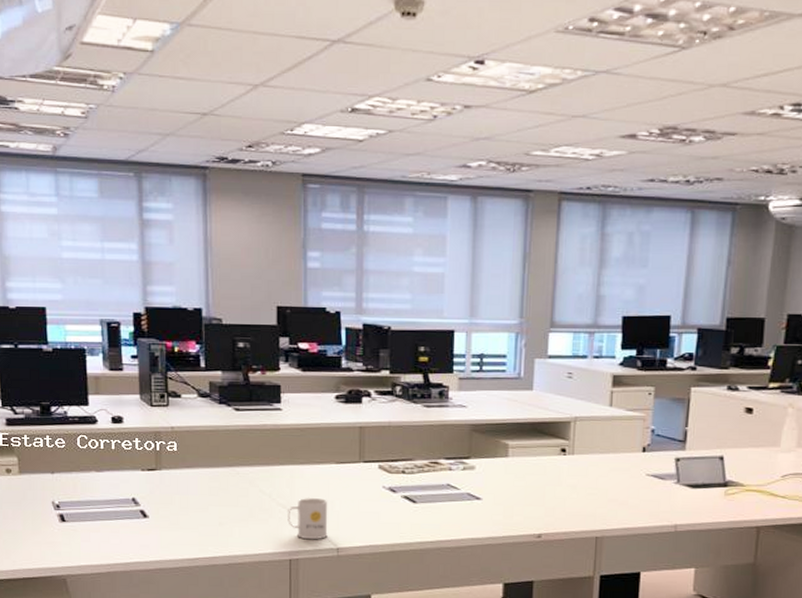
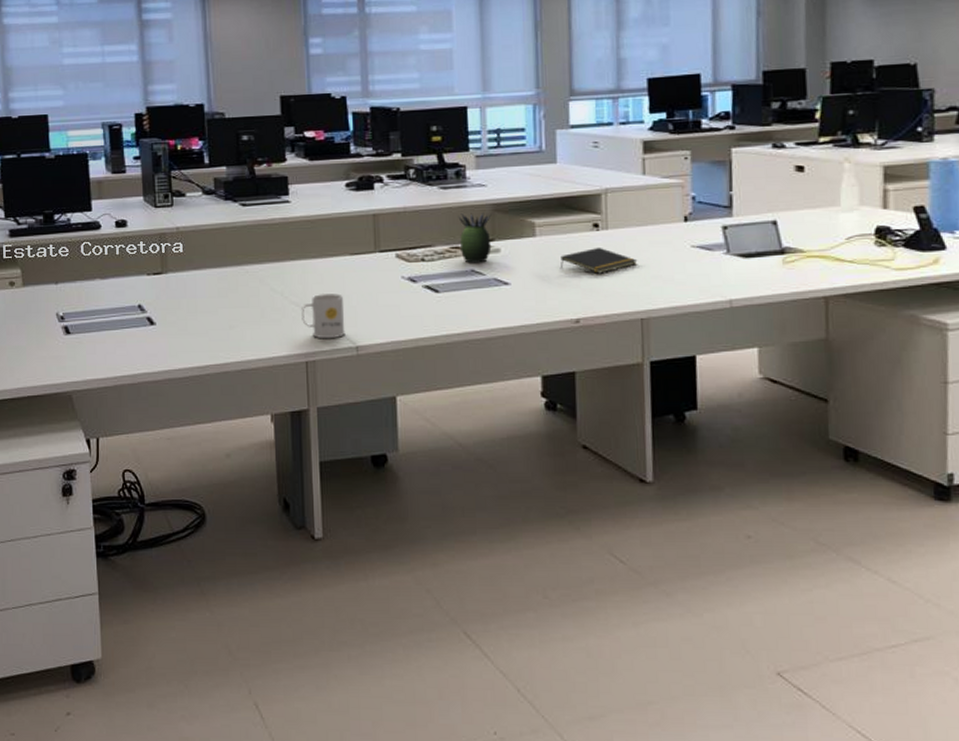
succulent plant: none [438,431,470,478] -> present [458,213,492,263]
notepad: none [527,470,598,495] -> present [560,247,638,274]

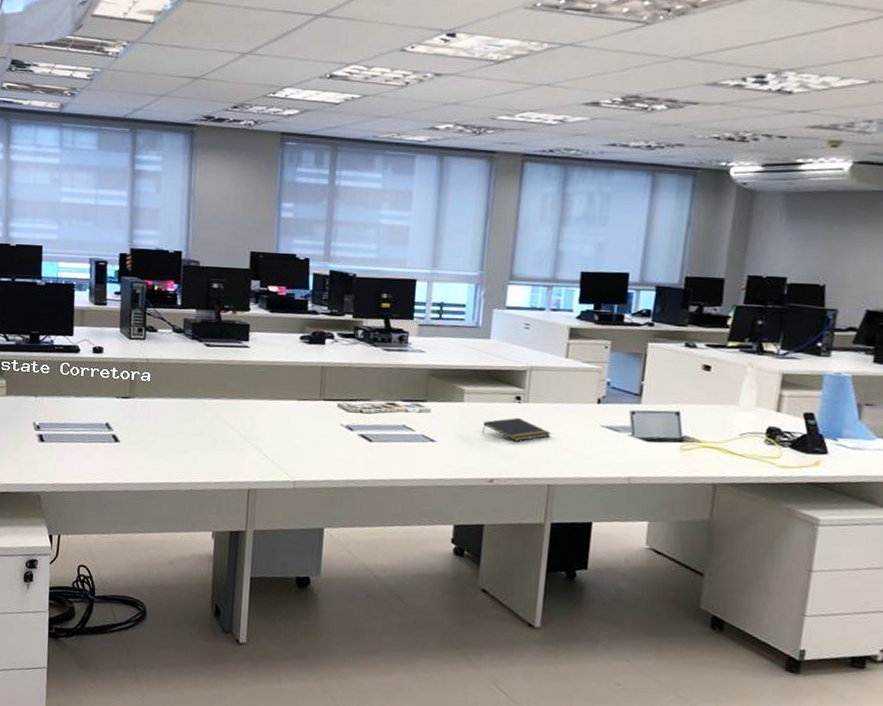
mug: present [301,293,345,339] -> none [248,431,288,472]
succulent plant: present [458,213,492,263] -> none [394,374,427,420]

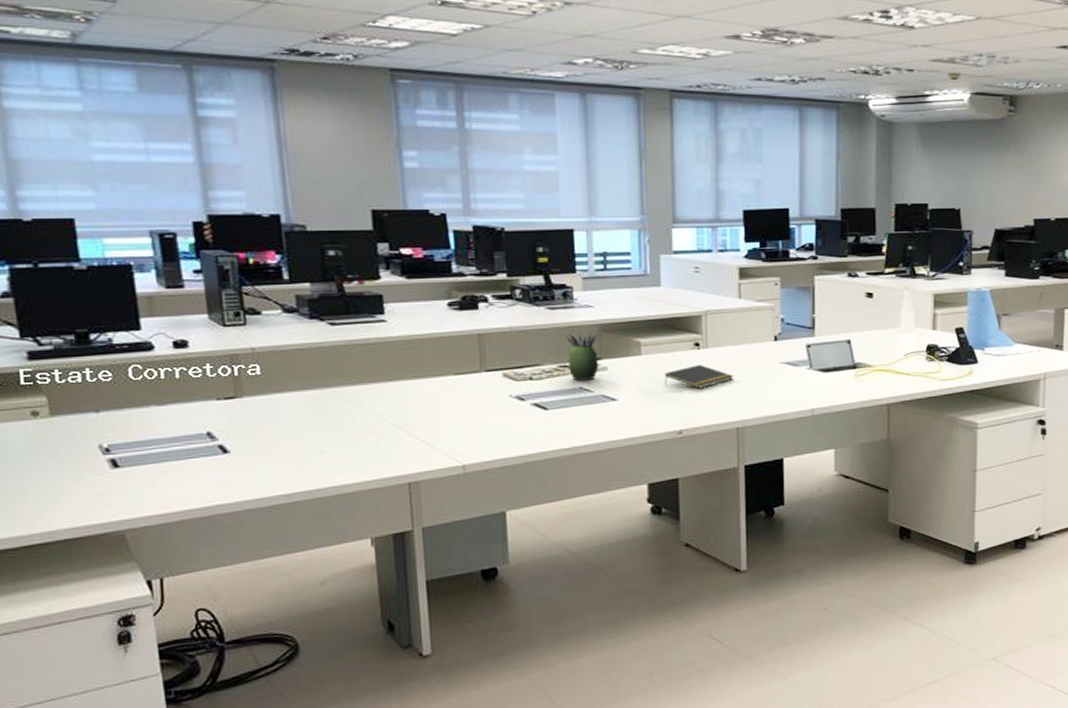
succulent plant: none [394,374,427,420] -> present [566,332,599,381]

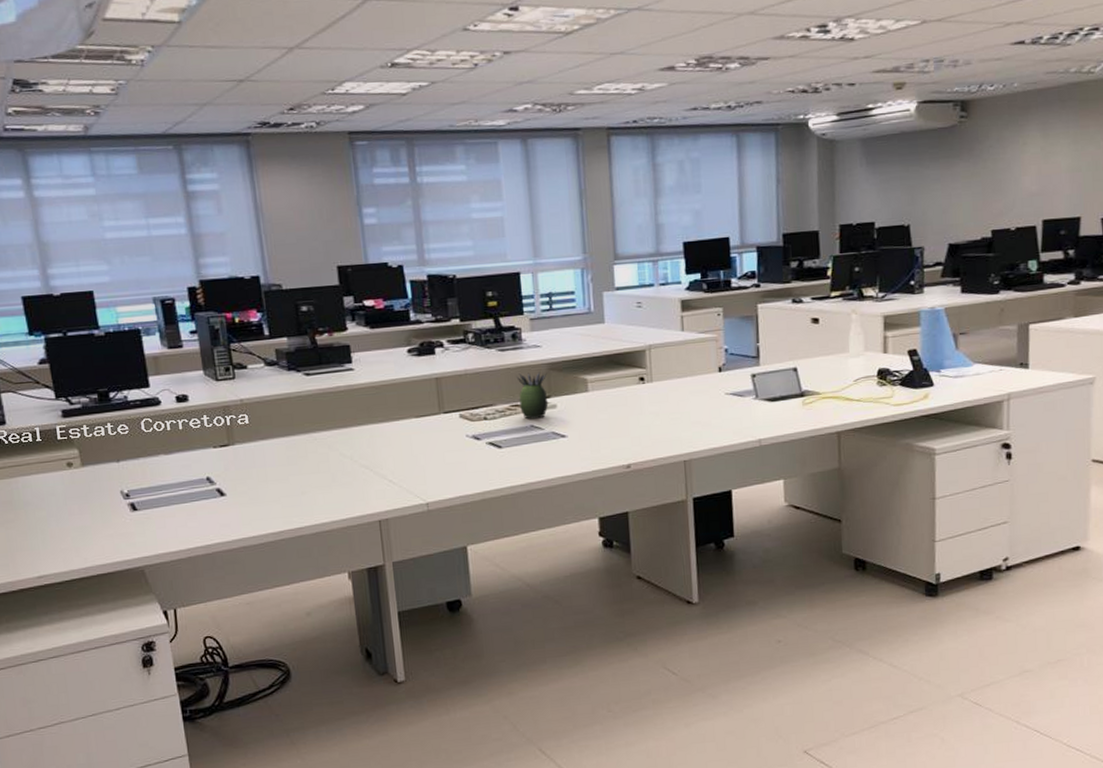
notepad: present [664,364,734,389] -> none [611,398,680,423]

